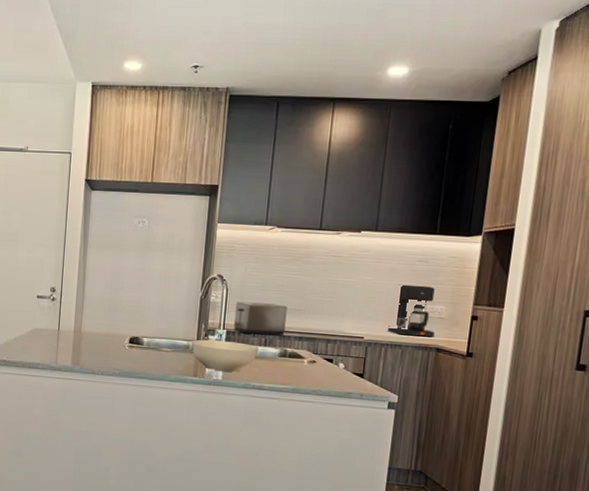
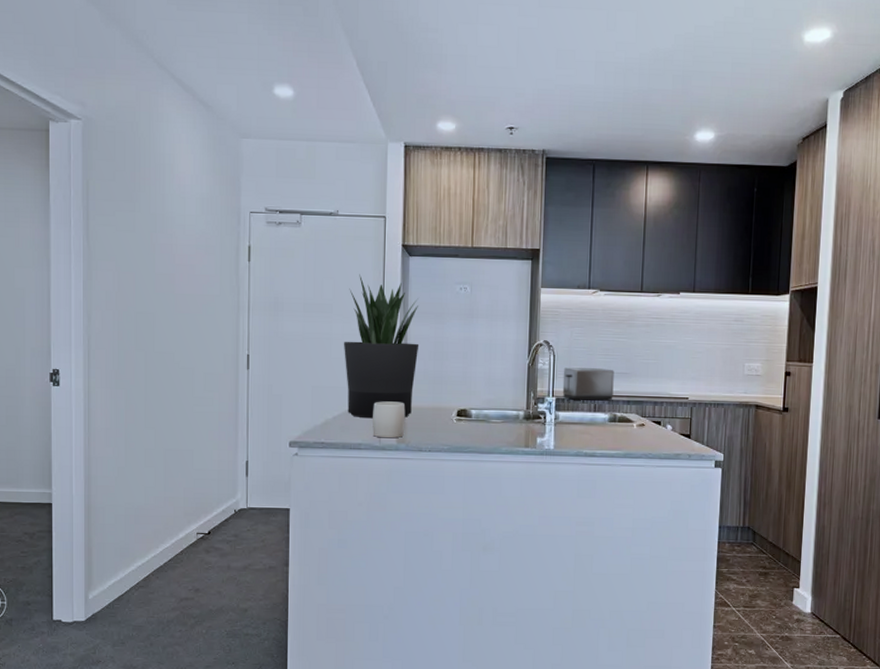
planter: none [27,206,98,341] -> present [343,274,419,419]
mug: none [50,325,82,361] -> present [372,401,406,439]
bowl: present [191,339,259,372] -> none [521,408,589,441]
coffee maker: present [387,285,435,338] -> none [709,344,753,395]

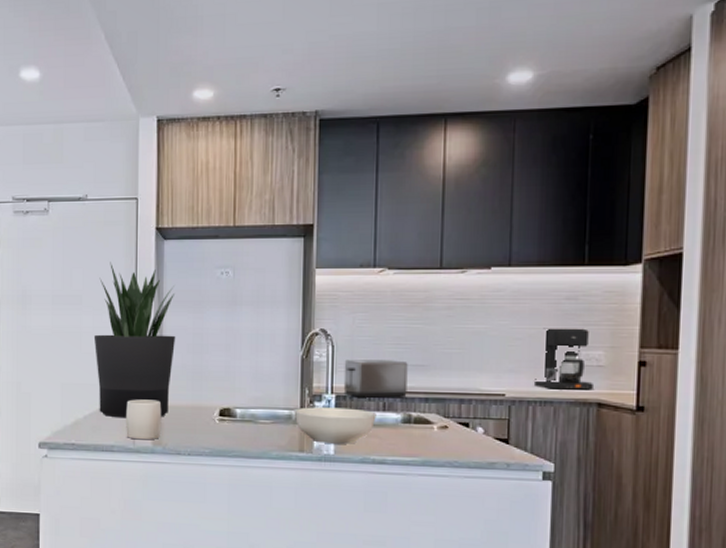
bowl: none [521,408,589,441] -> present [294,407,377,445]
coffee maker: none [709,344,753,395] -> present [533,328,593,391]

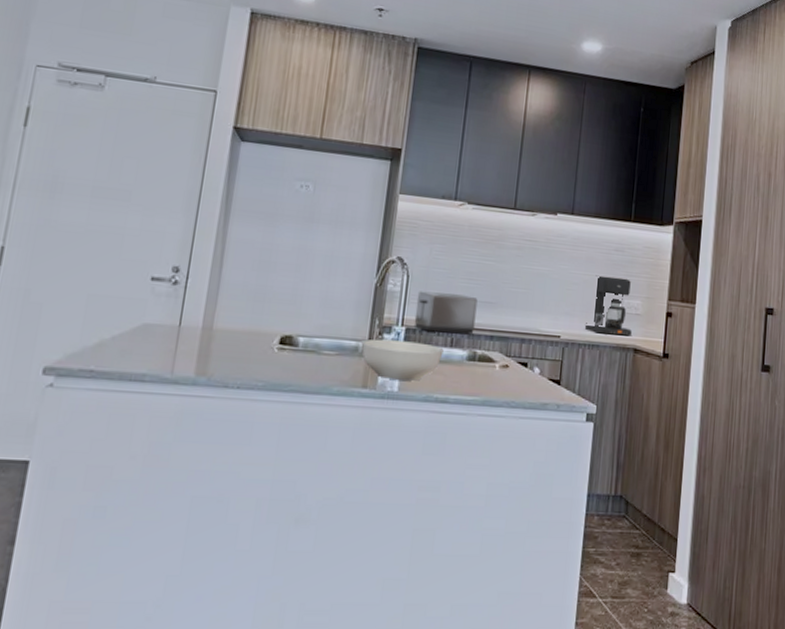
planter: present [93,262,176,419] -> none [132,156,246,342]
mug: present [126,399,162,440] -> none [164,319,213,369]

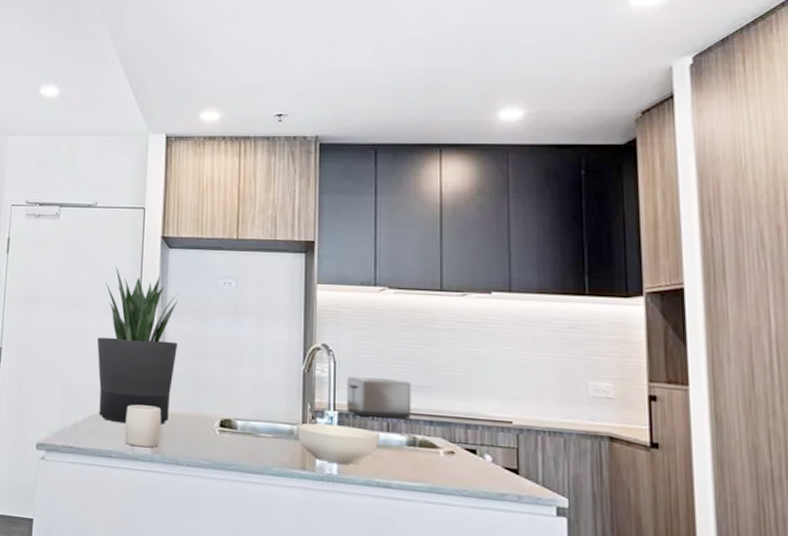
planter: none [132,156,246,342] -> present [97,267,178,424]
mug: none [164,319,213,369] -> present [125,404,162,448]
coffee maker: present [584,276,632,337] -> none [541,356,603,423]

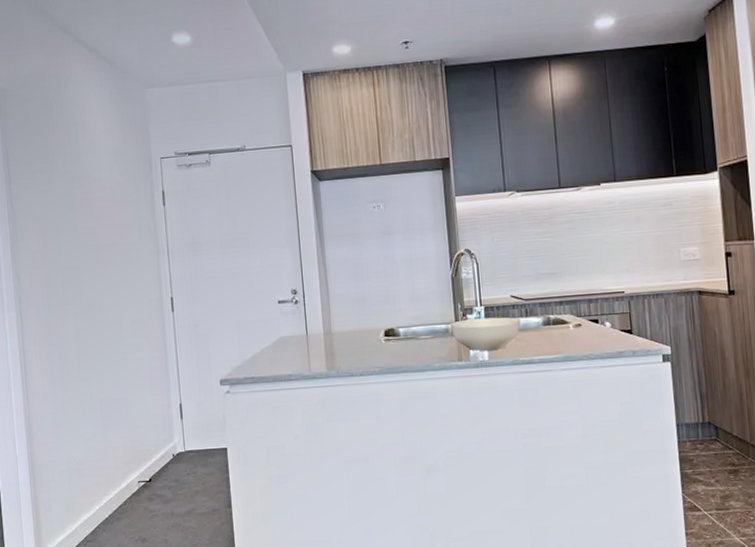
planter: present [97,267,178,424] -> none [263,205,339,348]
mug: present [125,404,162,448] -> none [299,328,334,367]
toaster: present [346,376,411,420] -> none [488,270,544,307]

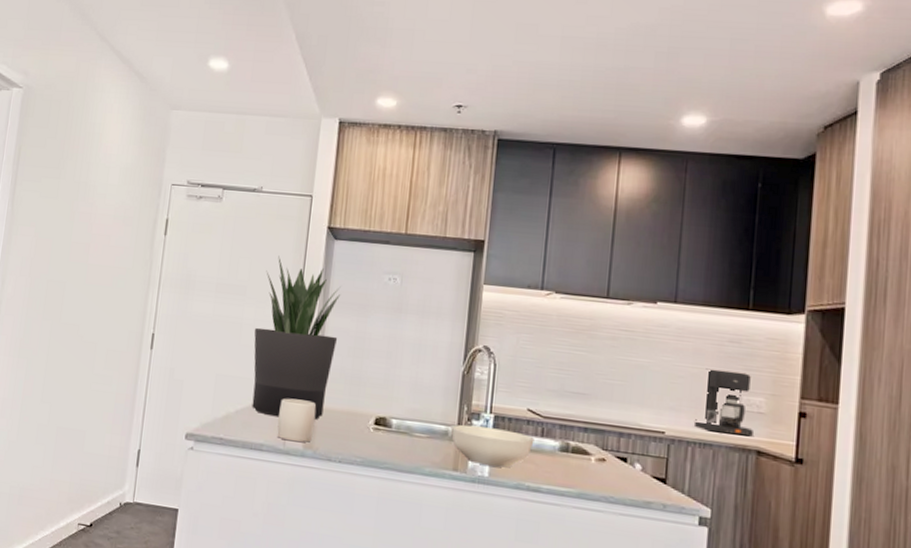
planter: none [263,205,339,348] -> present [251,256,341,419]
mug: none [299,328,334,367] -> present [277,398,317,443]
coffee maker: none [645,230,693,284] -> present [693,370,753,437]

